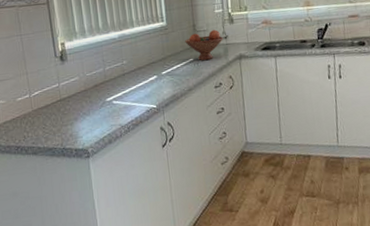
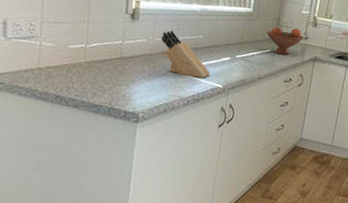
knife block: none [90,62,143,104] -> present [161,29,211,78]

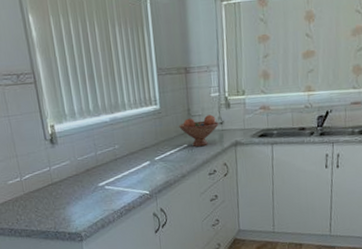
knife block: present [161,29,211,78] -> none [81,146,136,189]

